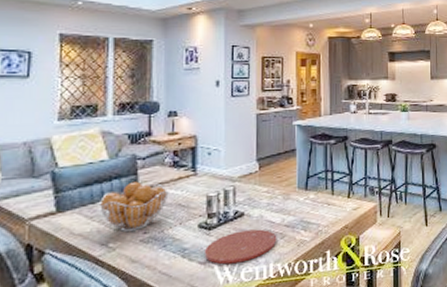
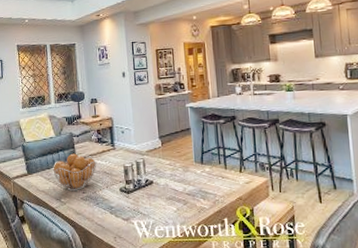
plate: present [204,229,277,265] -> none [125,195,181,222]

